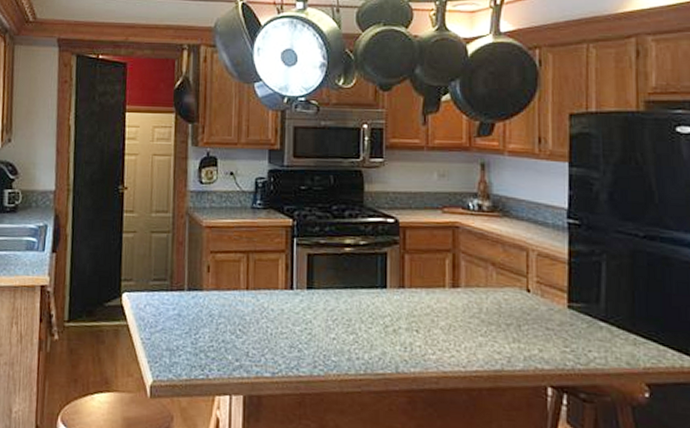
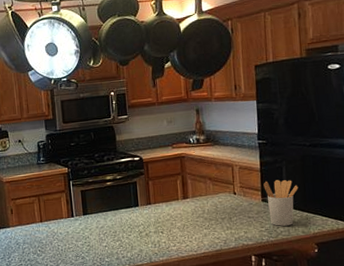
utensil holder: none [571,280,624,351] -> present [263,180,299,226]

